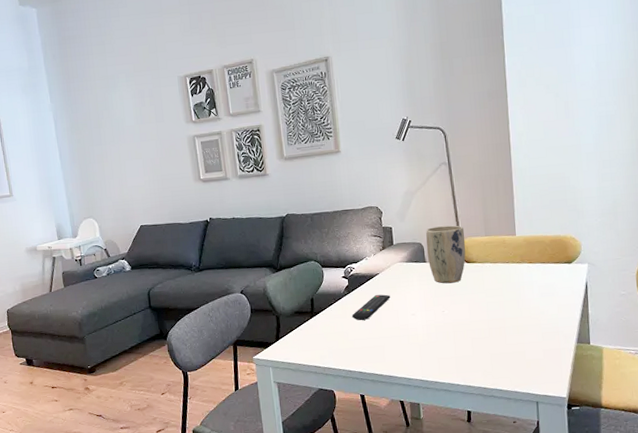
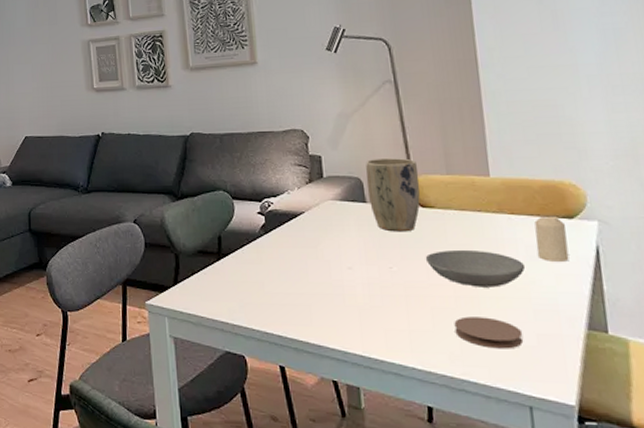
remote control: present [352,294,391,320] -> none [269,239,320,269]
bowl: none [468,292,538,320] -> present [425,251,526,288]
coaster: none [487,341,535,364] -> present [454,316,524,349]
candle: none [545,262,568,296] -> present [534,216,569,262]

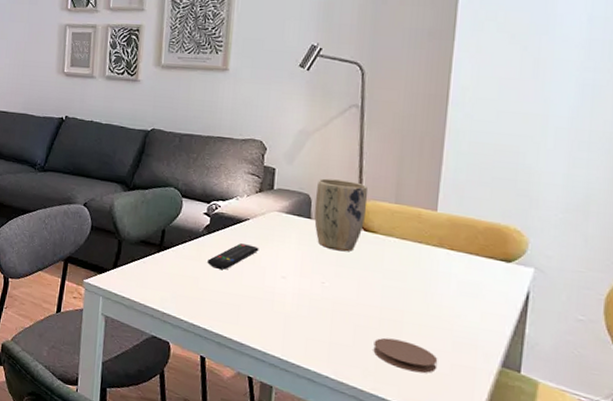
remote control: none [269,239,320,269] -> present [207,243,259,270]
bowl: present [425,251,526,288] -> none [358,274,454,316]
candle: present [534,216,569,262] -> none [468,256,501,302]

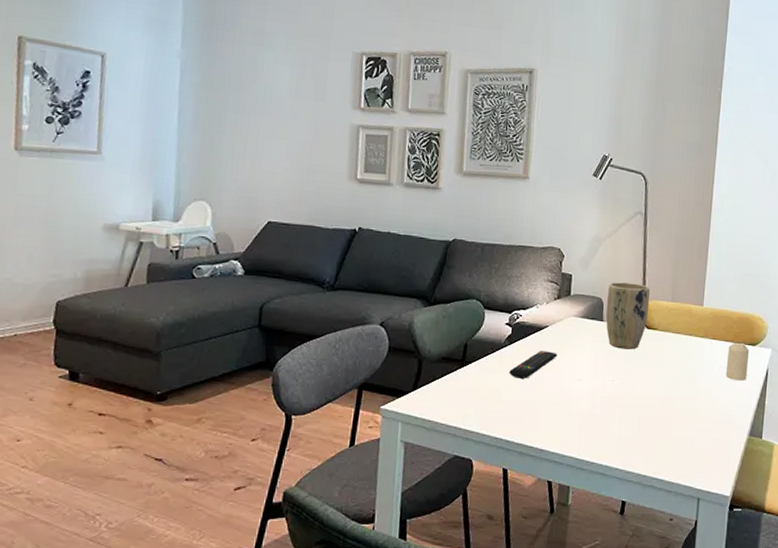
coaster: present [373,337,438,373] -> none [654,424,704,452]
candle: none [468,256,501,302] -> present [725,342,749,381]

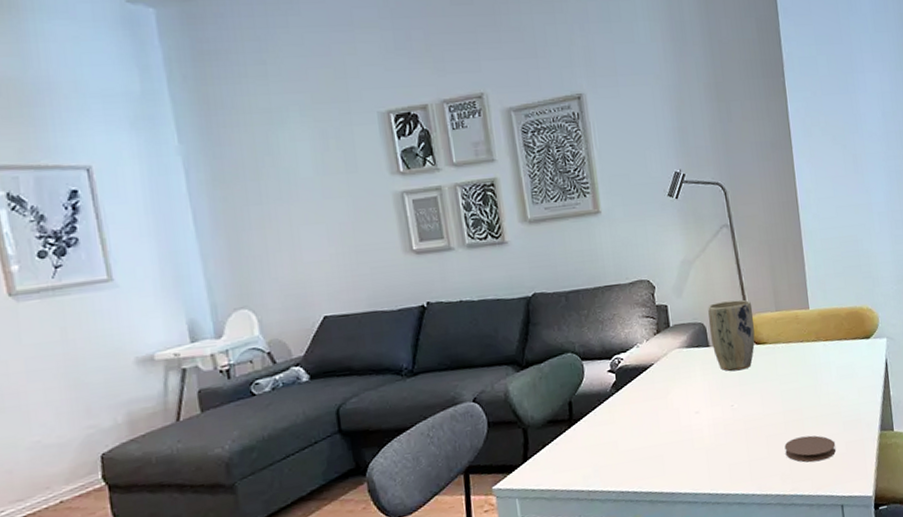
remote control: present [509,351,558,379] -> none [622,389,669,425]
coaster: none [654,424,704,452] -> present [784,435,837,463]
candle: present [725,342,749,381] -> none [843,338,867,378]

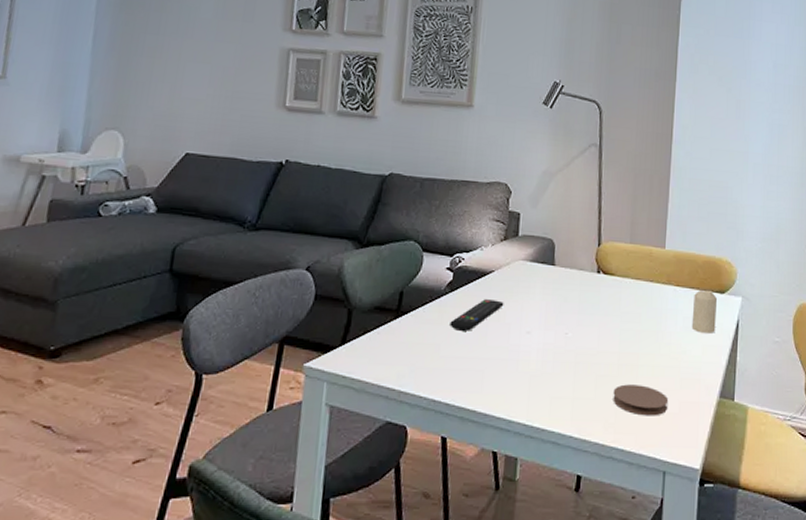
remote control: none [622,389,669,425] -> present [450,299,504,331]
plant pot: present [708,299,755,371] -> none [557,221,607,298]
candle: none [843,338,867,378] -> present [691,290,717,333]

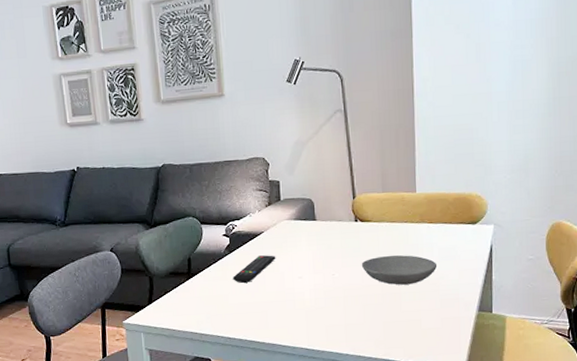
bowl: none [598,318,681,356] -> present [361,255,438,285]
coaster: present [613,384,669,416] -> none [380,308,431,333]
candle: present [691,290,717,333] -> none [447,222,470,260]

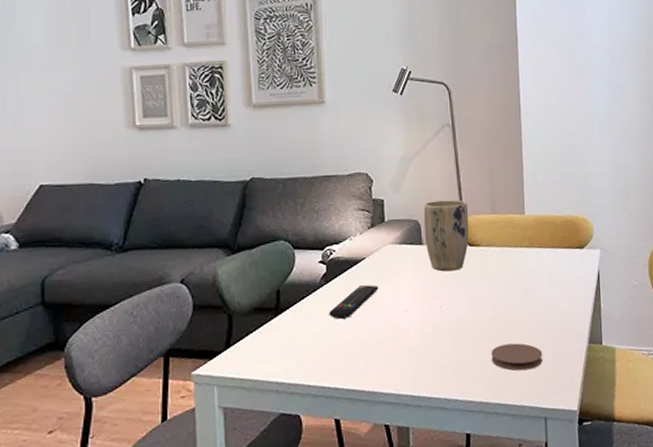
plant pot: none [316,180,361,244] -> present [423,200,469,272]
bowl: present [361,255,438,285] -> none [470,283,548,317]
coaster: none [380,308,431,333] -> present [491,343,543,371]

